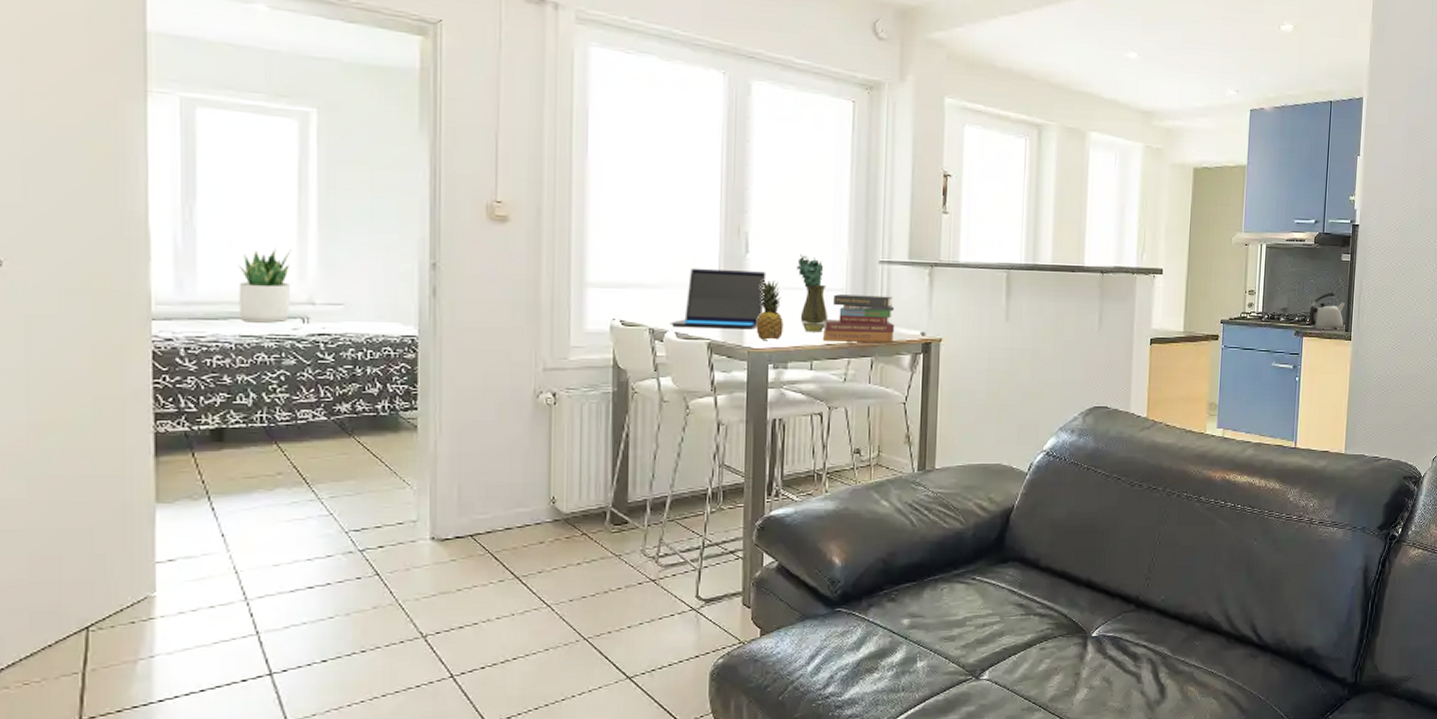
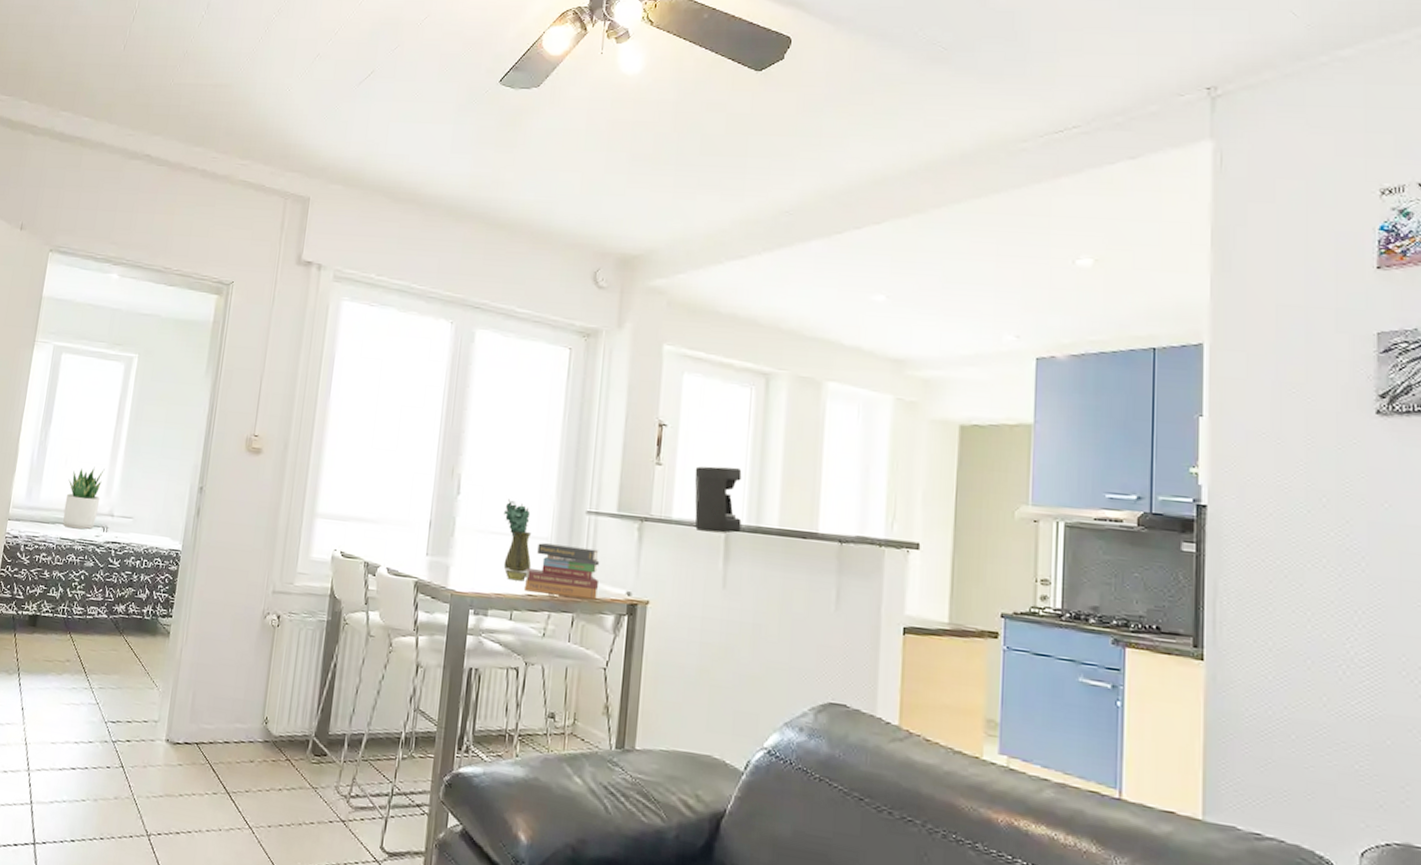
laptop: present [670,268,766,329] -> none [383,505,475,572]
fruit: present [756,280,783,340] -> none [460,523,487,585]
coffee maker: none [978,212,1021,272] -> present [694,466,742,533]
kettle: present [1309,292,1345,330] -> none [1133,592,1191,642]

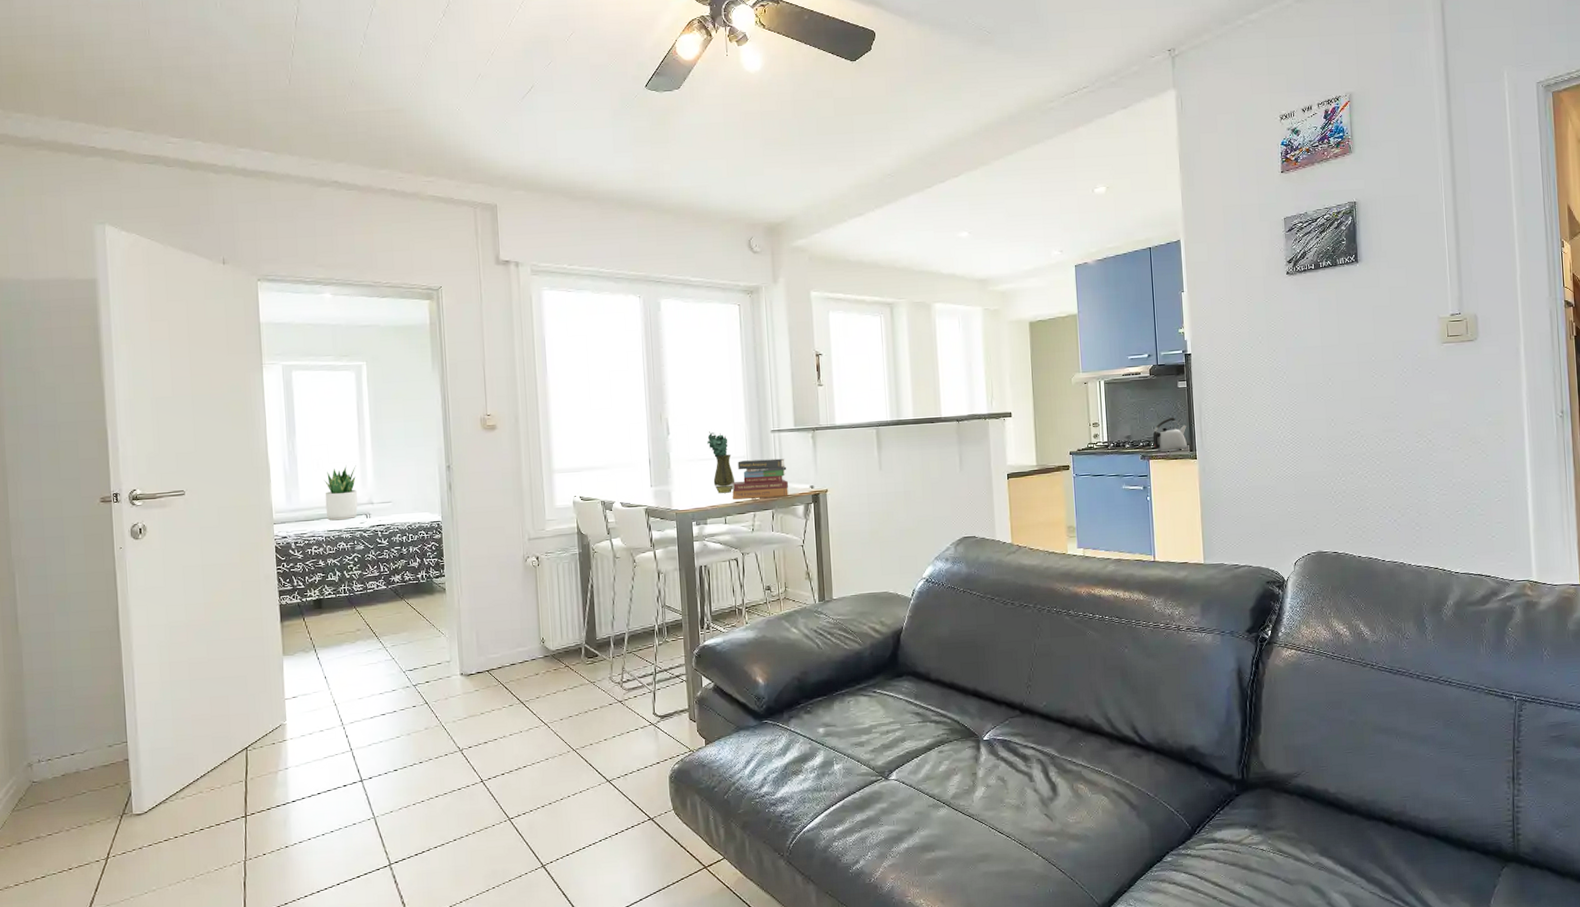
coffee maker: present [694,466,742,533] -> none [848,378,887,430]
kettle: none [1133,592,1191,642] -> present [1152,417,1188,453]

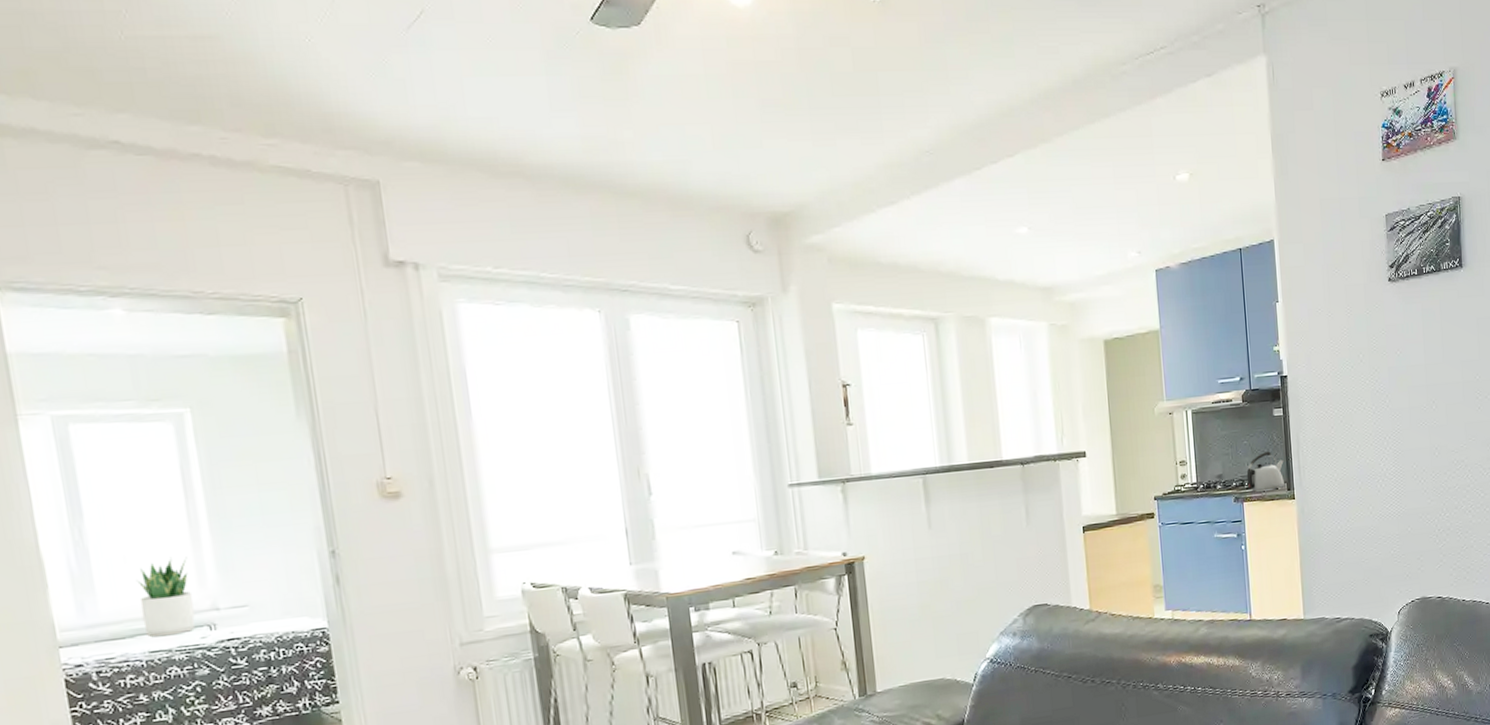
vase: present [706,431,735,494] -> none [703,489,744,569]
books: present [731,458,789,500] -> none [738,519,815,576]

